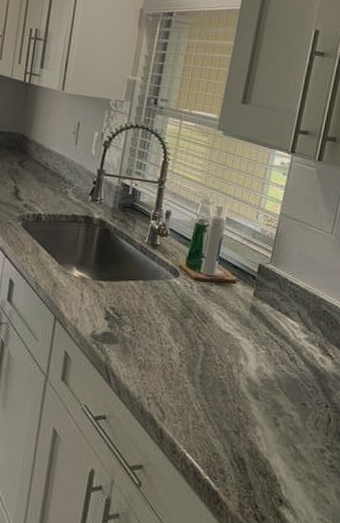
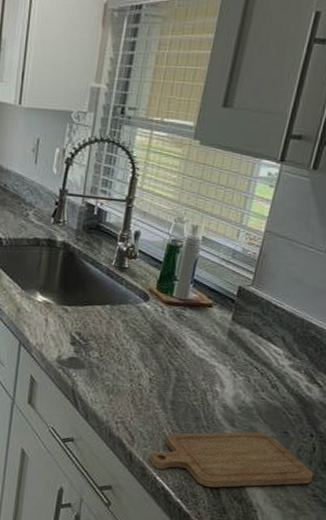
chopping board: none [178,404,330,463] -> present [148,431,313,488]

